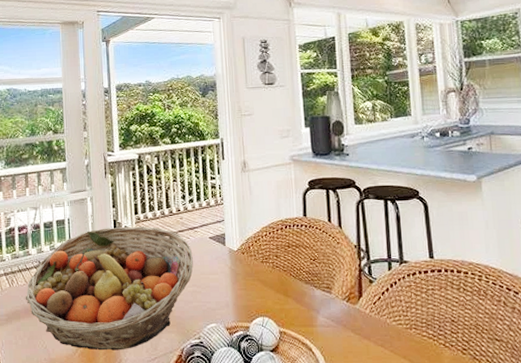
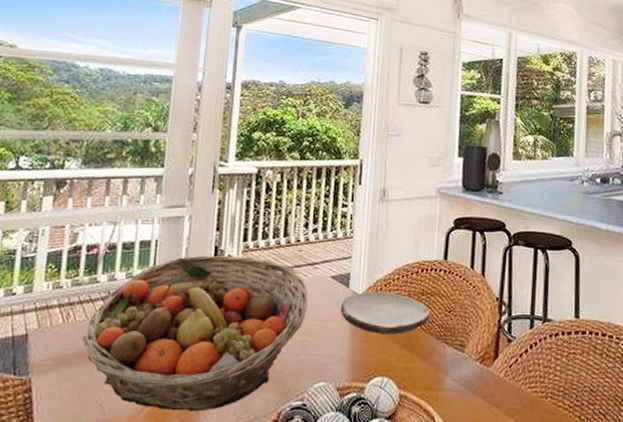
plate: none [220,246,298,283] -> present [340,291,431,336]

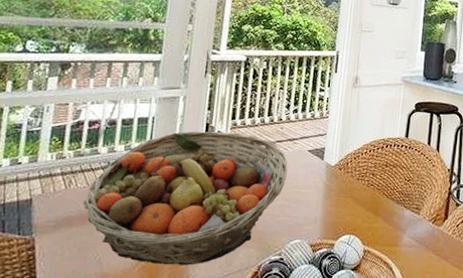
plate: present [340,291,431,336] -> none [315,163,393,201]

